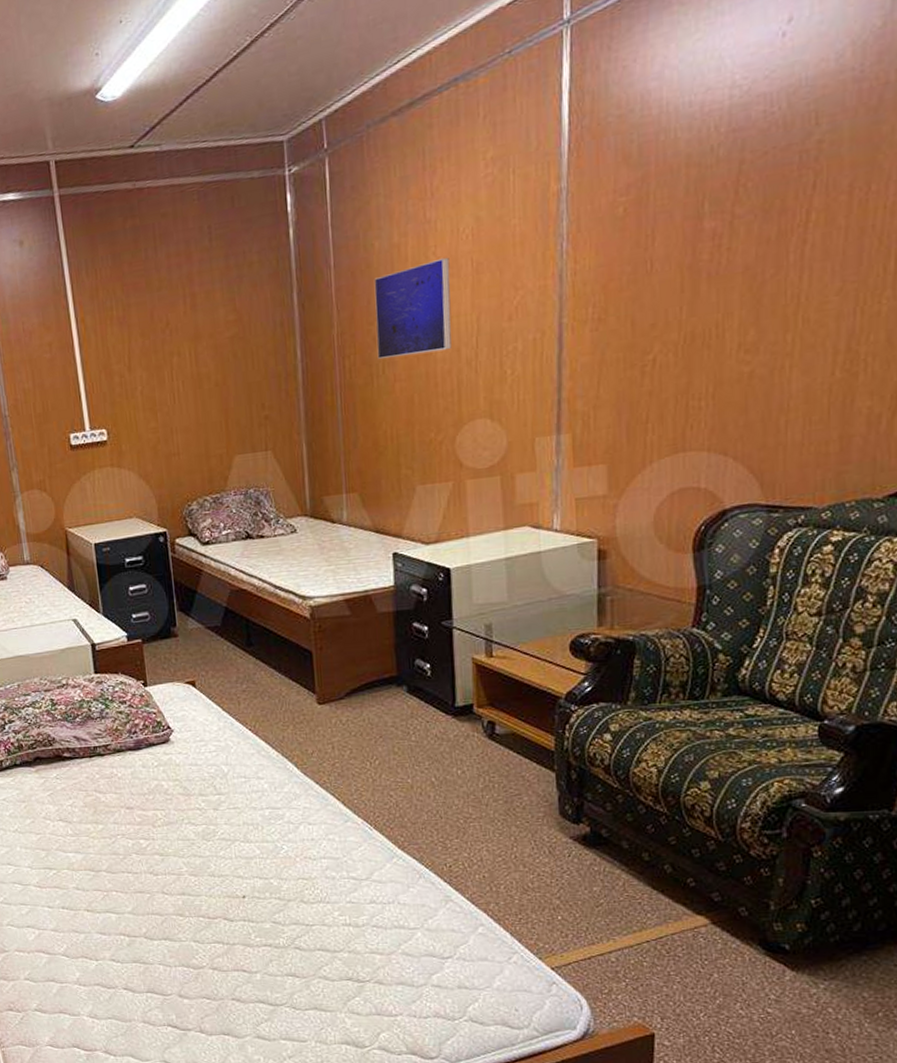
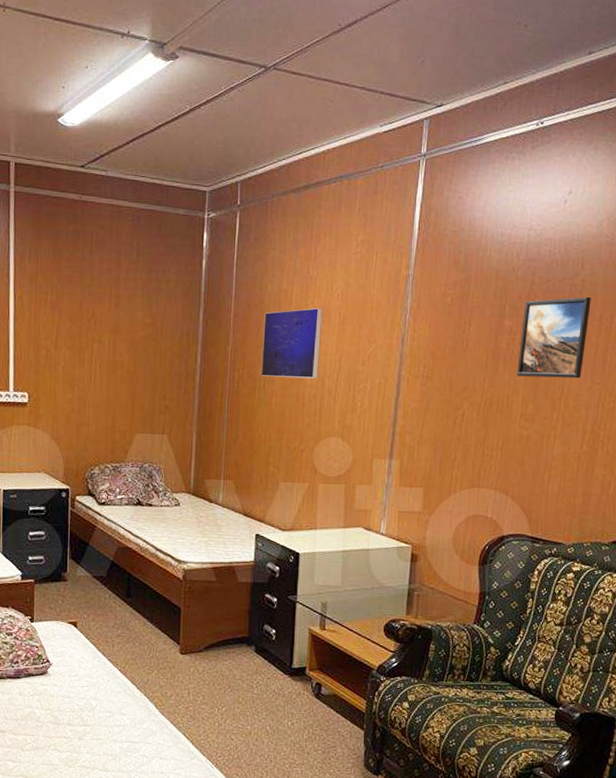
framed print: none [728,162,834,295] -> present [517,296,591,379]

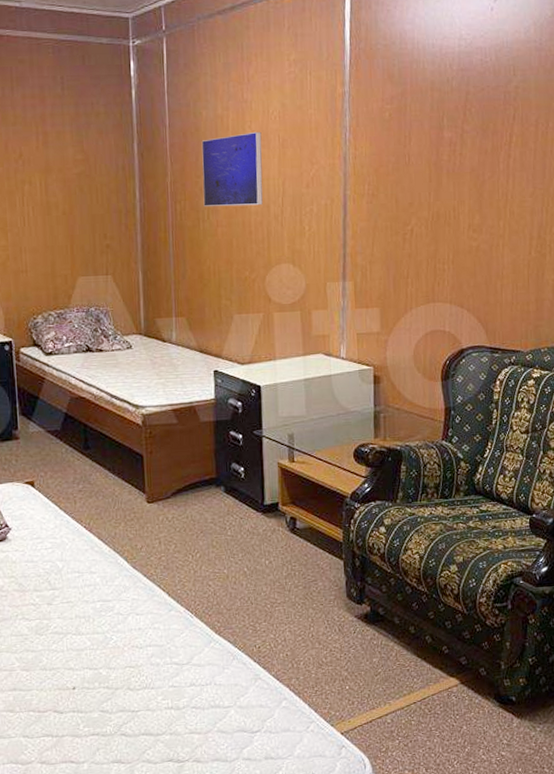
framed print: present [517,296,591,379] -> none [460,102,526,187]

